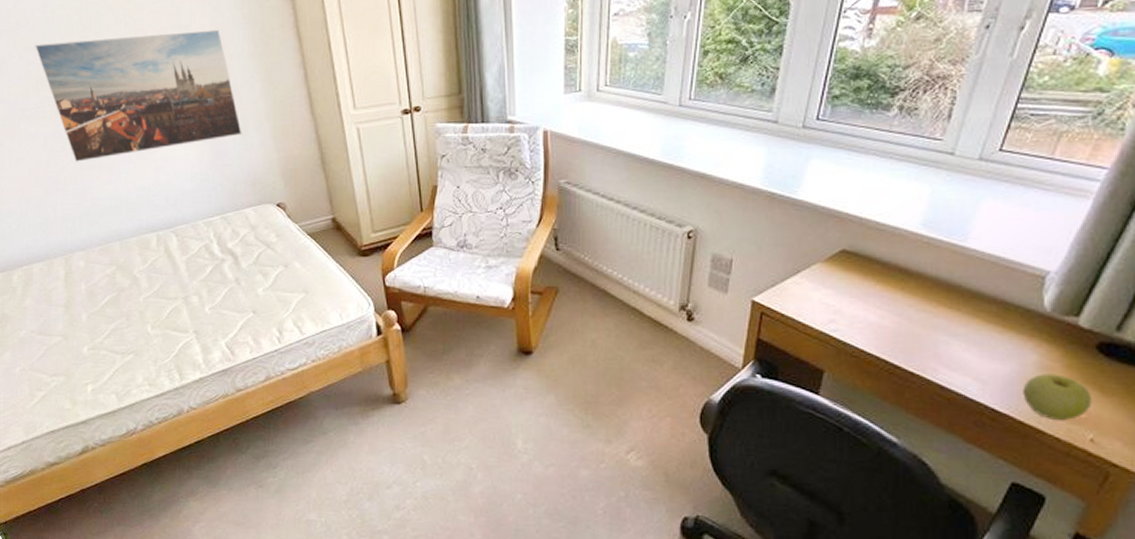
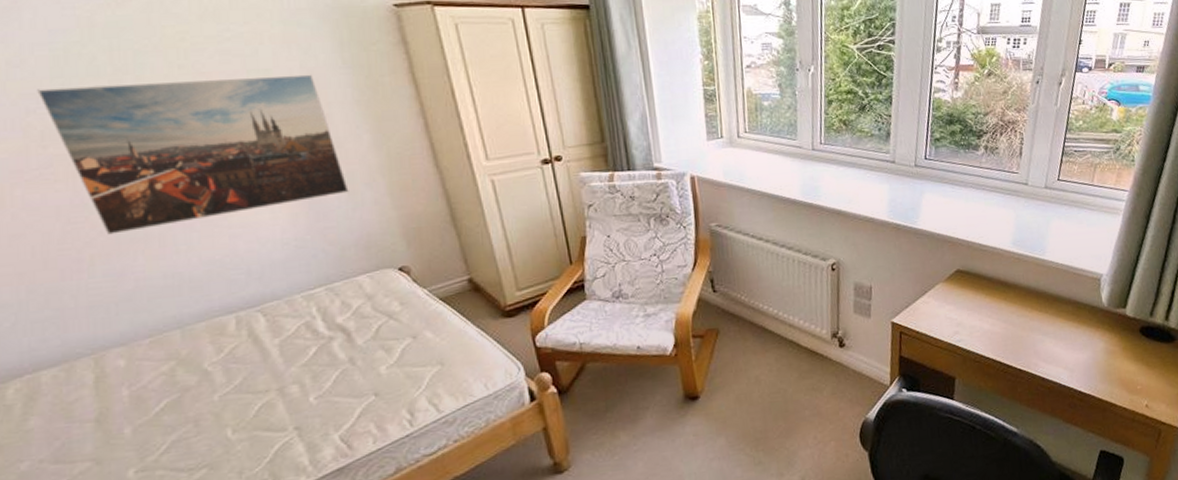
apple: present [1023,374,1092,420] -> none [1097,356,1143,394]

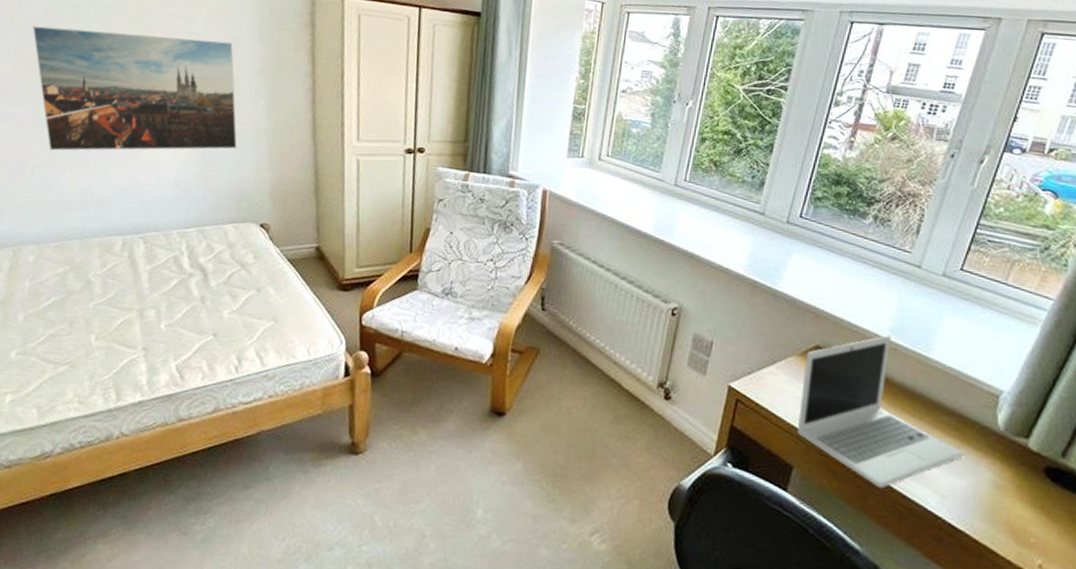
laptop: none [950,247,1083,378] -> present [796,334,965,489]

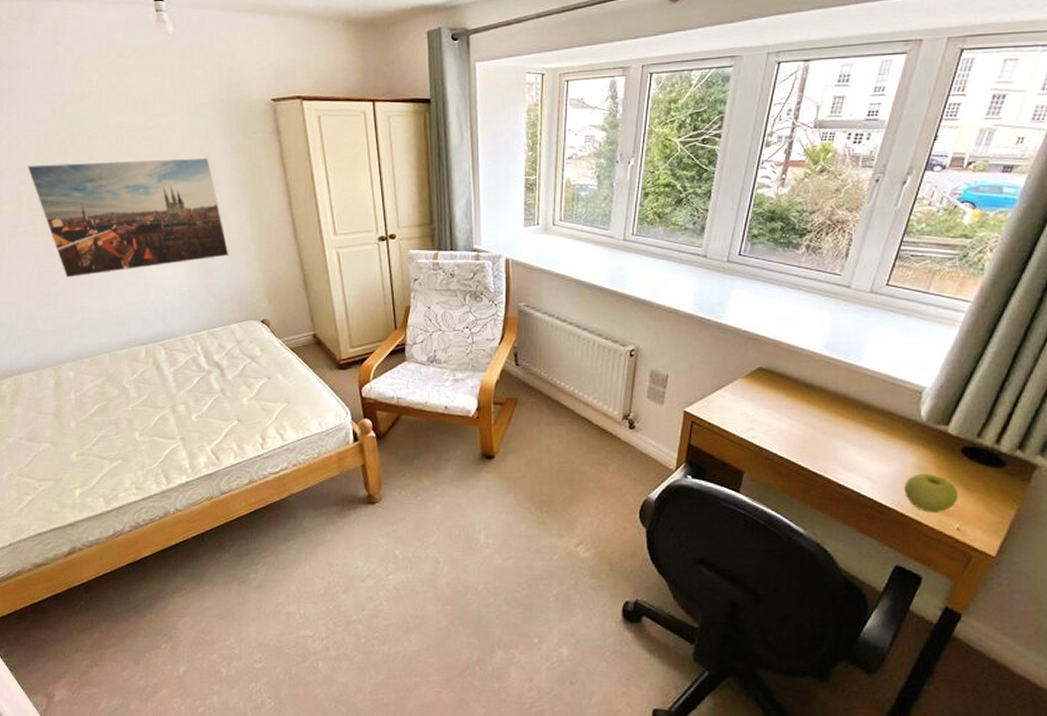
laptop: present [796,334,965,489] -> none [745,350,892,481]
apple: none [978,492,1041,543] -> present [904,473,959,512]

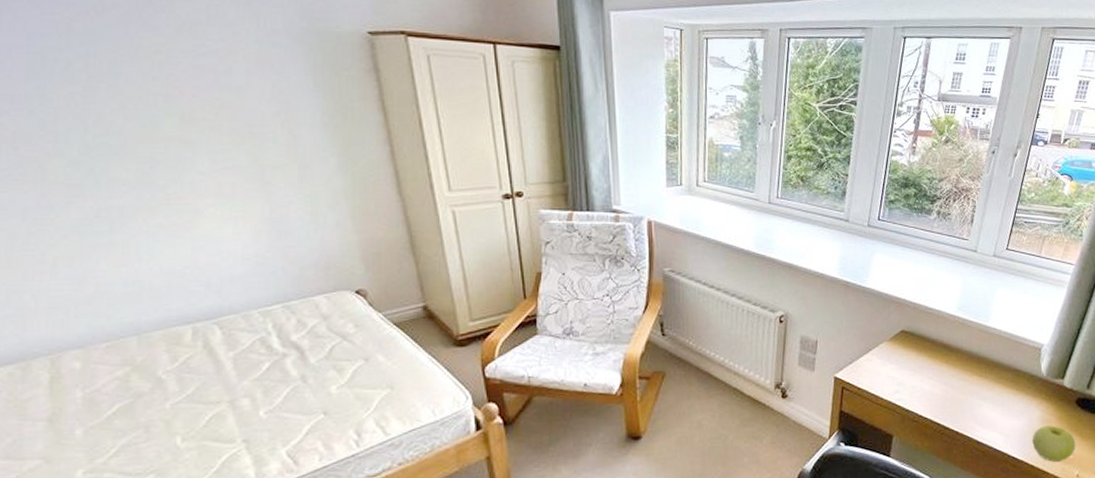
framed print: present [27,157,229,278] -> none [12,91,312,238]

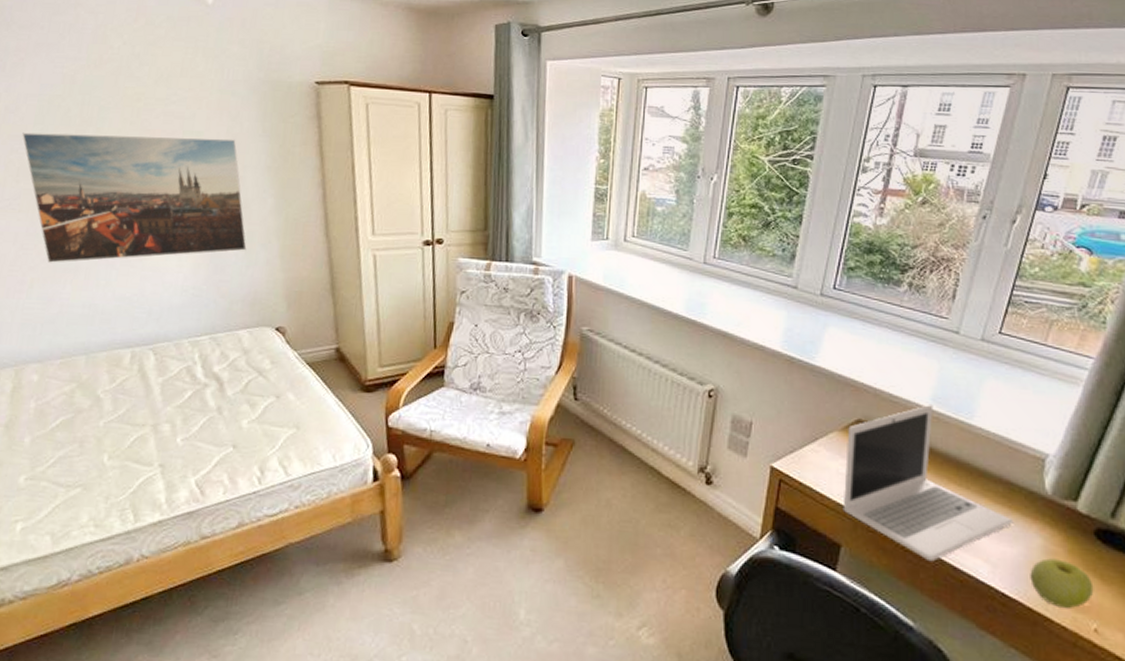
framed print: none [12,91,312,238] -> present [22,132,247,263]
laptop: none [893,312,1020,440] -> present [843,403,1014,562]

